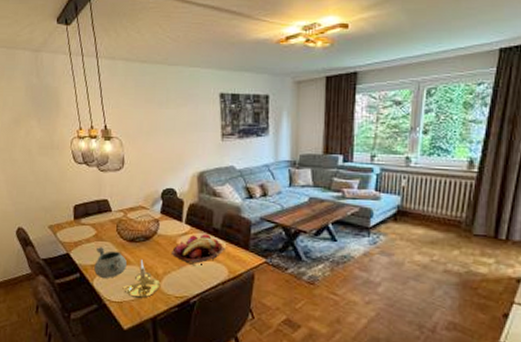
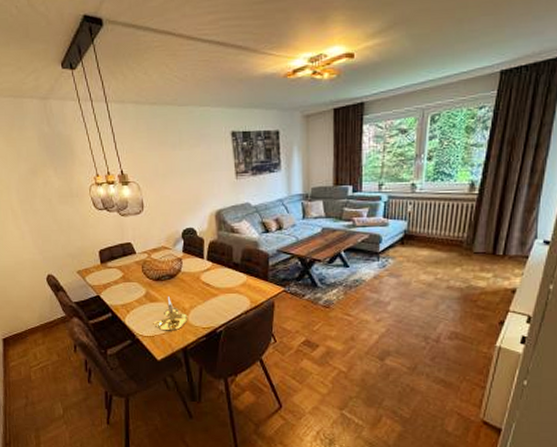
decorative bowl: present [94,247,127,279] -> none [124,288,155,317]
fruit basket: present [171,234,226,266] -> none [195,269,246,299]

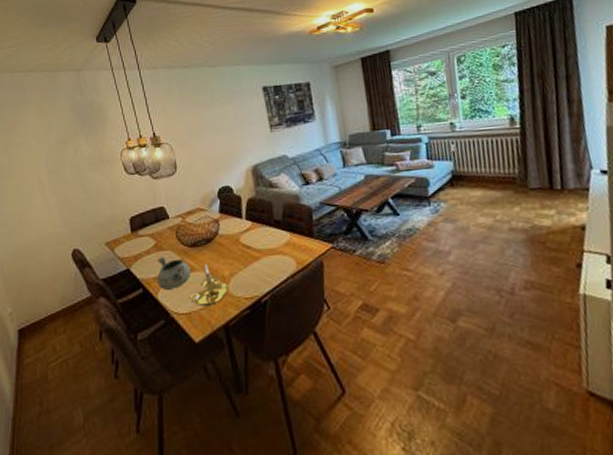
decorative bowl: none [124,288,155,317] -> present [157,257,191,291]

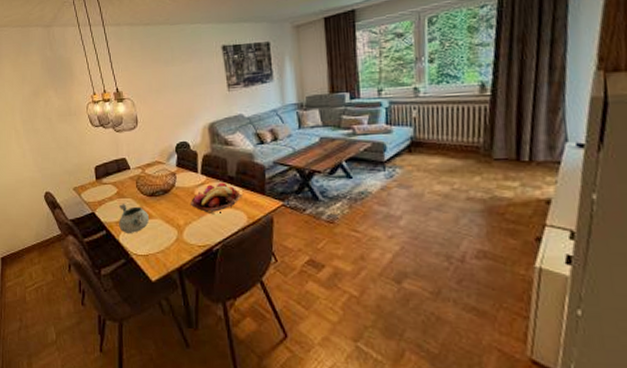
candle holder: present [188,264,229,307] -> none [146,213,183,251]
fruit basket: none [235,227,290,263] -> present [190,182,242,215]

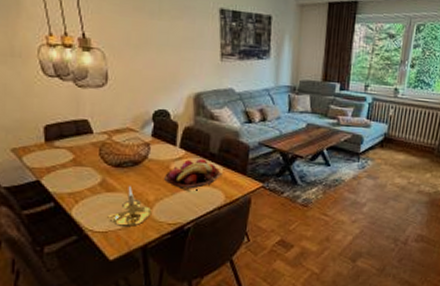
decorative bowl: present [119,204,149,234] -> none [72,173,112,208]
candle holder: none [146,213,183,251] -> present [106,186,152,228]

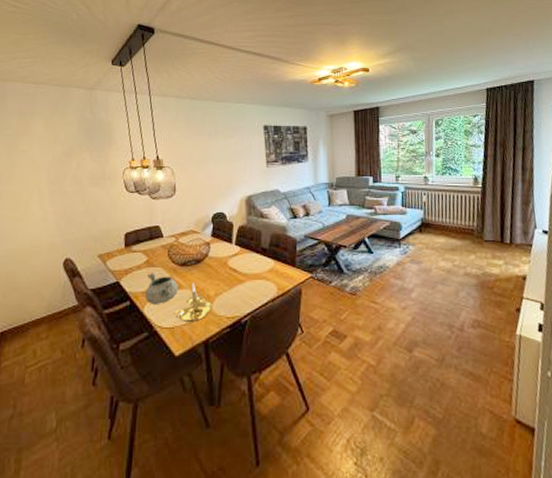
decorative bowl: none [72,173,112,208] -> present [145,273,178,306]
fruit basket: present [163,159,223,192] -> none [222,254,274,286]

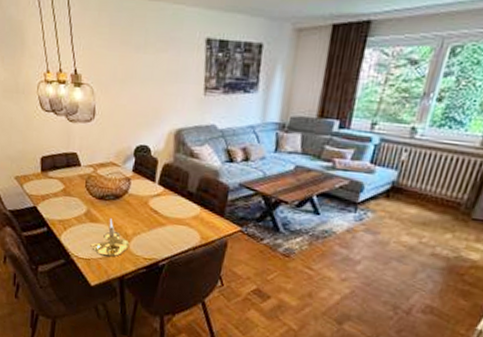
decorative bowl: present [145,273,178,306] -> none [62,202,95,235]

